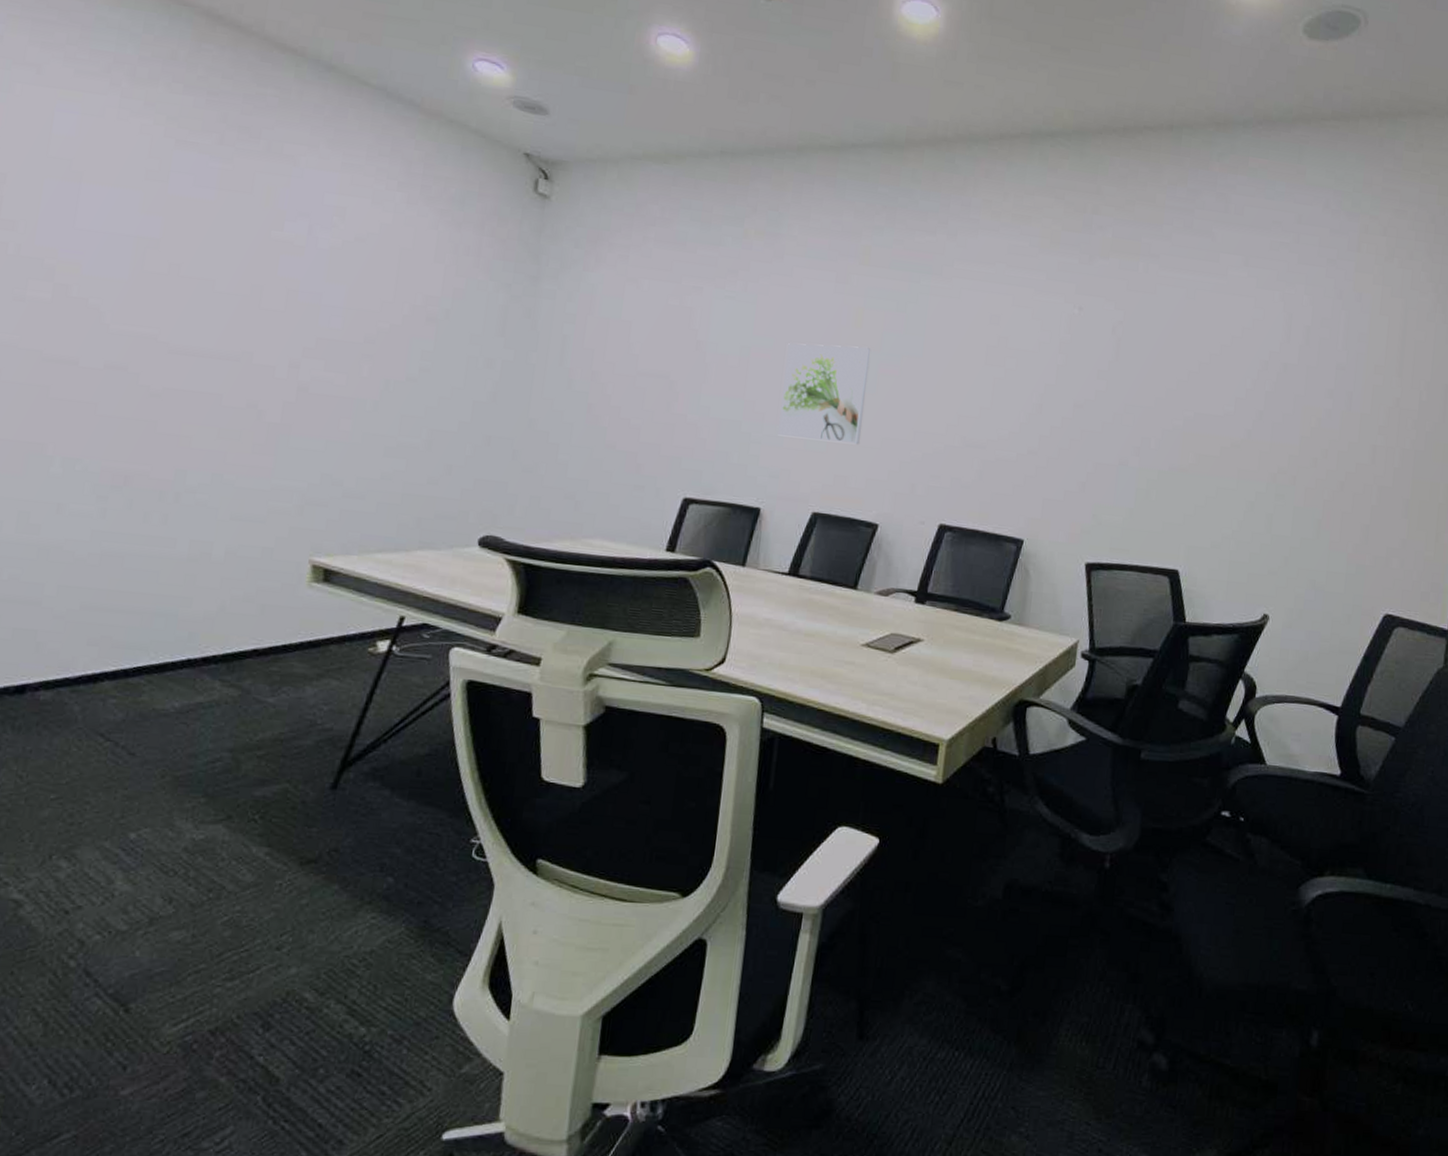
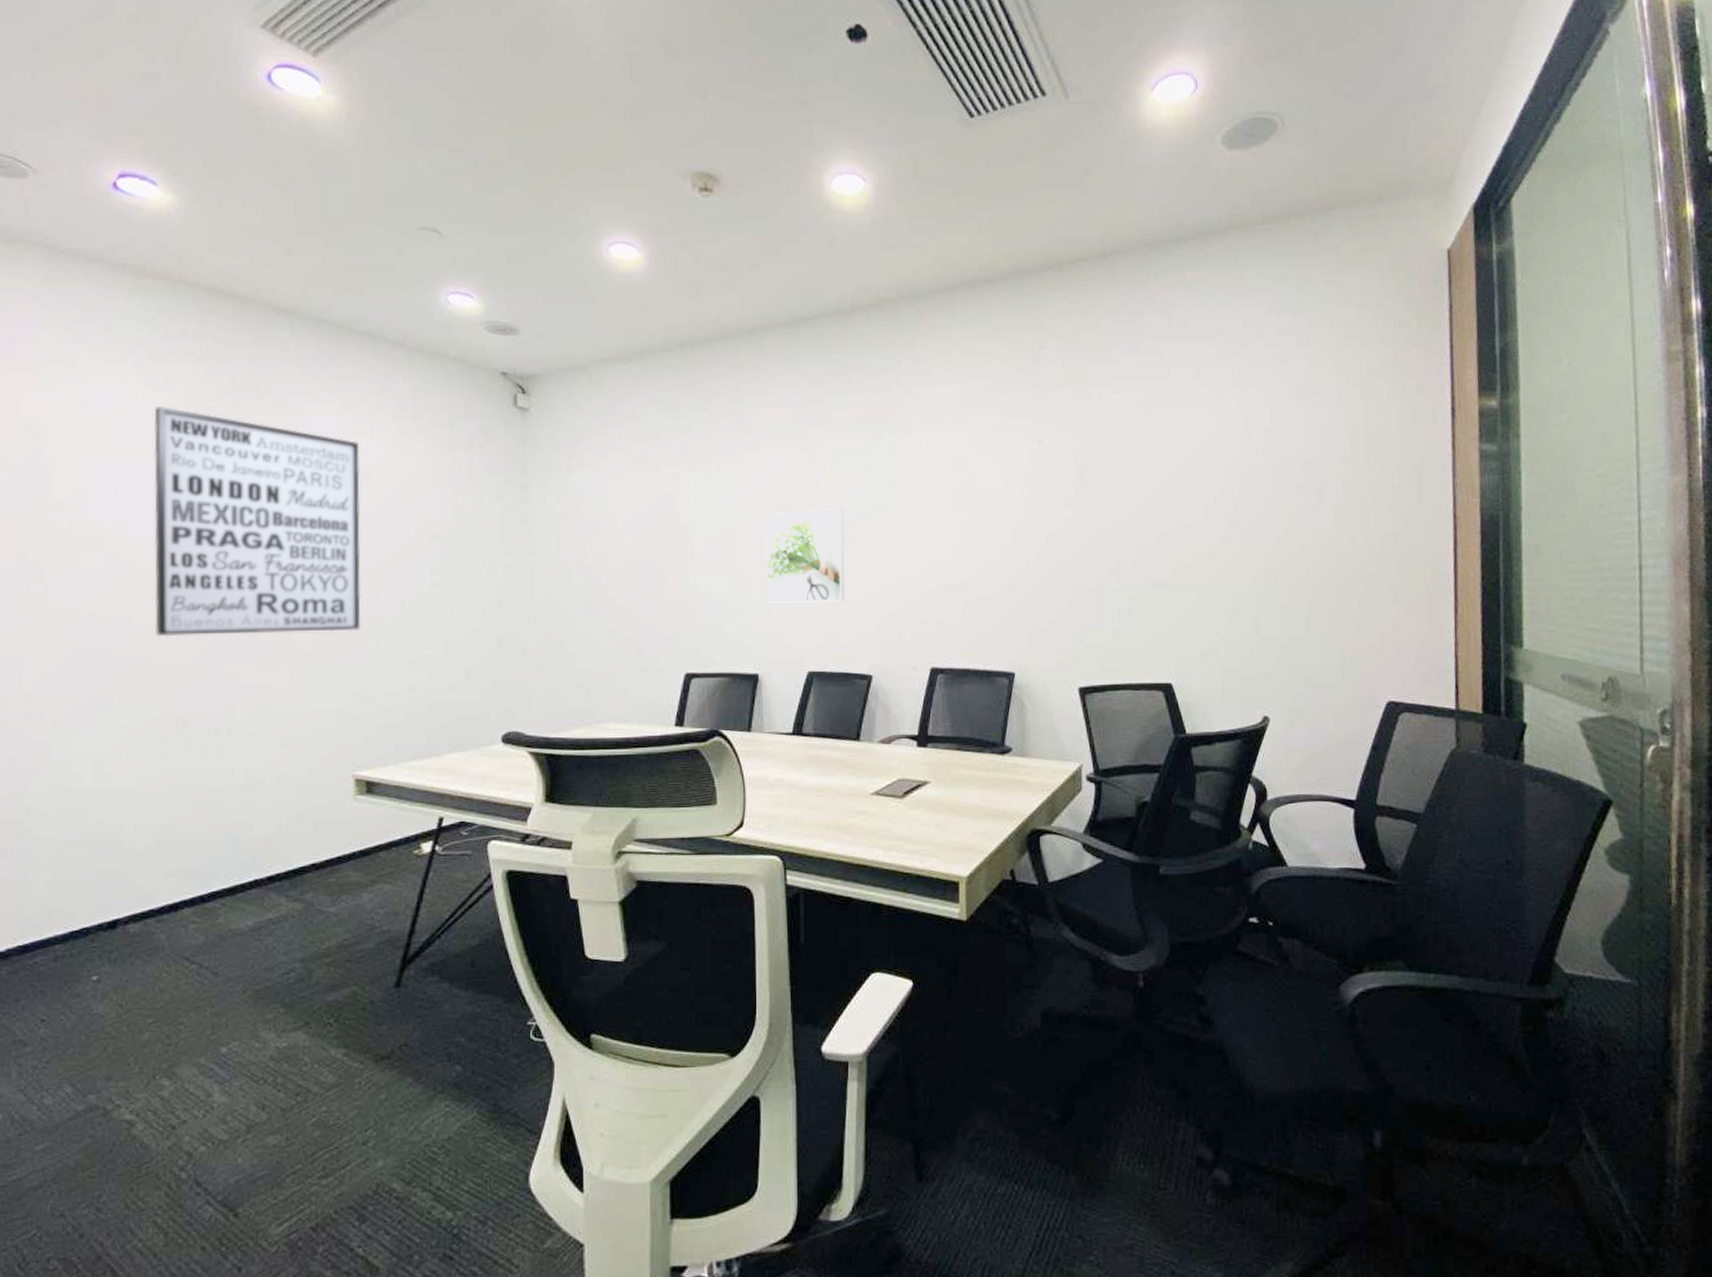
wall art: none [104,133,358,407] -> present [154,407,361,637]

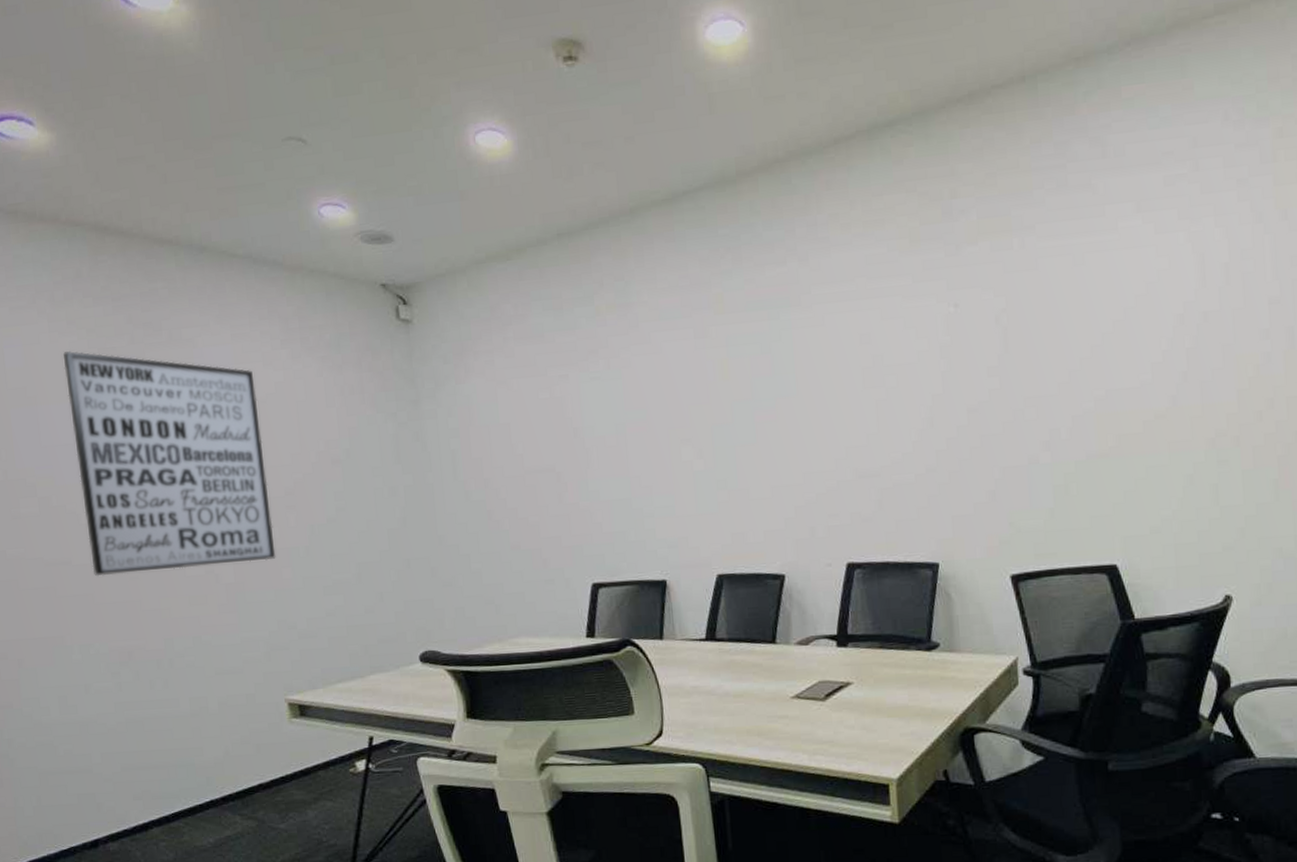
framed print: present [765,508,844,603] -> none [661,398,750,505]

